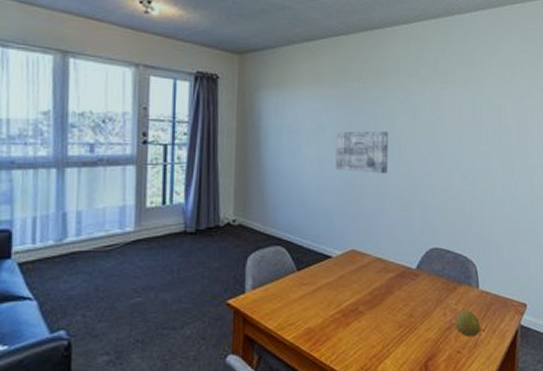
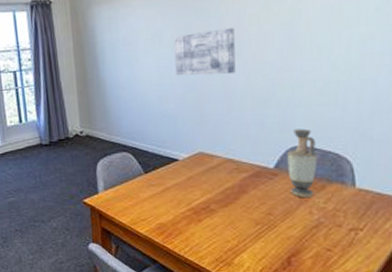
vase: none [427,231,451,300] -> present [287,128,317,198]
fruit: present [454,310,481,337] -> none [323,209,359,236]

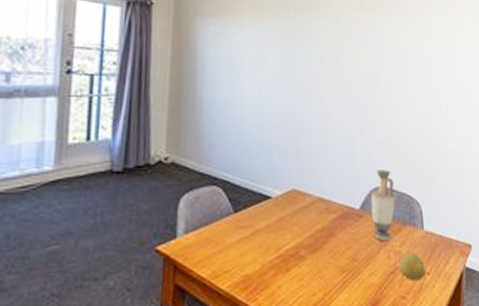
wall art: present [174,27,236,76] -> none [276,63,332,109]
fruit: none [323,209,359,236] -> present [399,252,426,281]

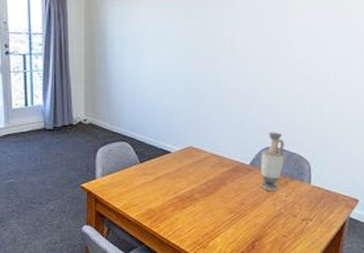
fruit: present [399,252,426,281] -> none [283,202,309,225]

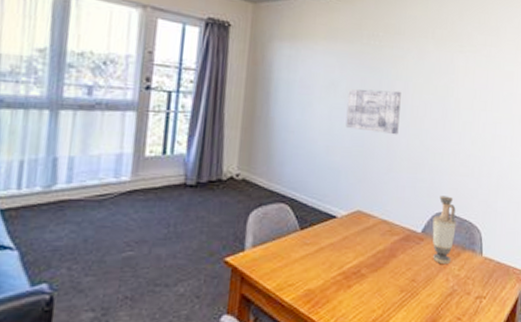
wall art: none [176,36,230,79] -> present [345,89,401,135]

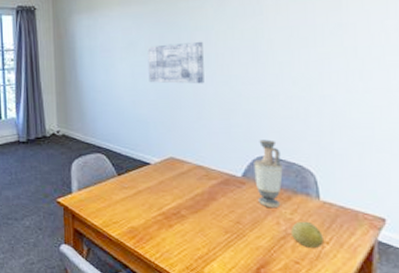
fruit: none [456,277,483,304] -> present [290,221,325,249]

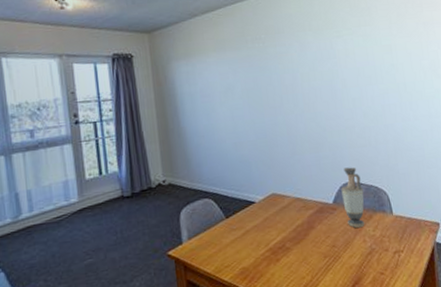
wall art: present [147,41,204,84] -> none [244,83,295,125]
fruit: present [290,221,325,249] -> none [374,235,400,259]

